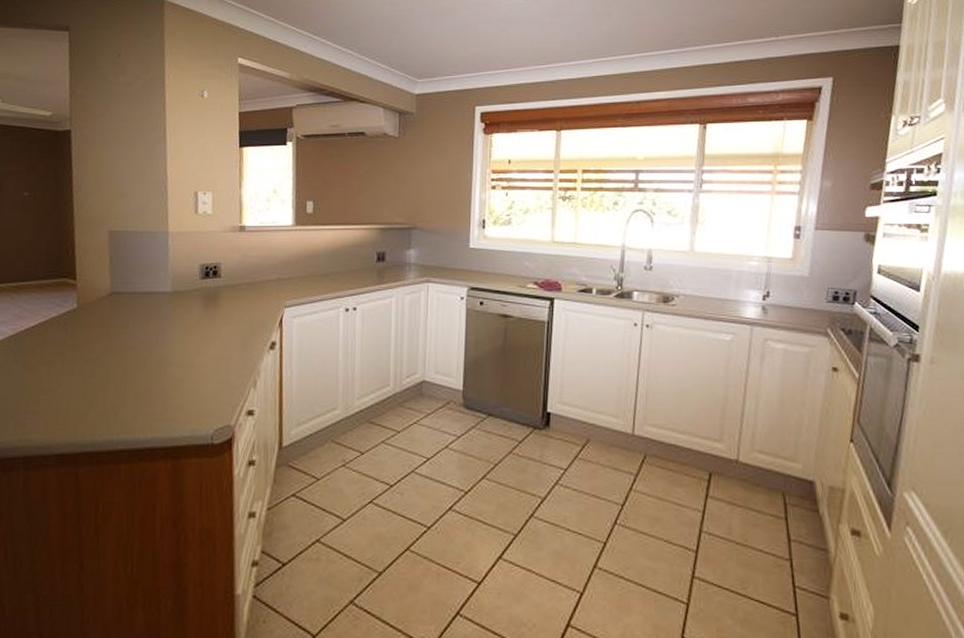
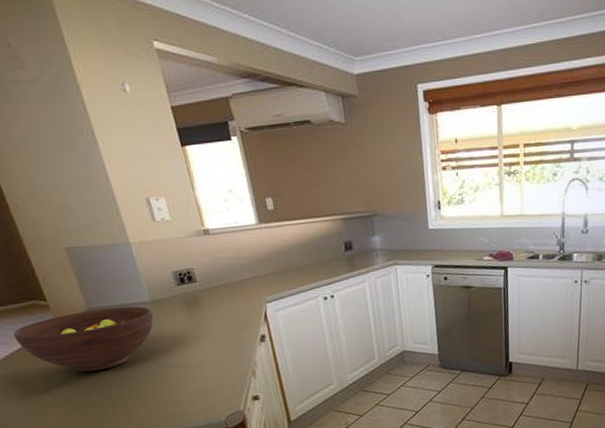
fruit bowl: none [35,294,170,358] -> present [13,306,154,372]

